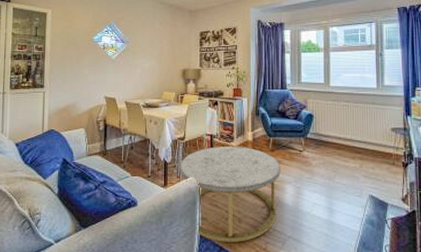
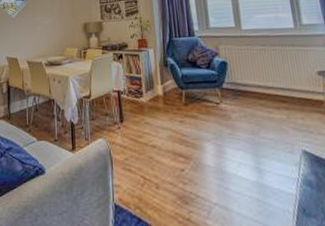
coffee table: present [179,146,281,242] -> none [87,102,198,213]

